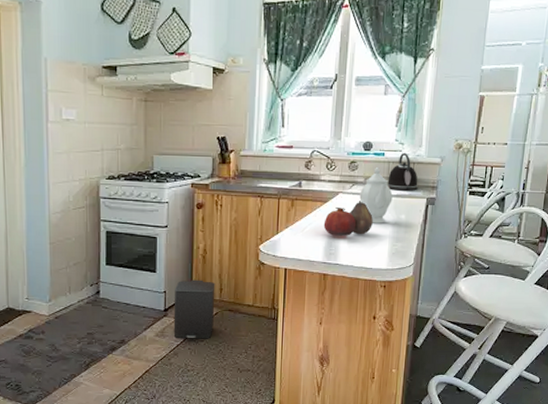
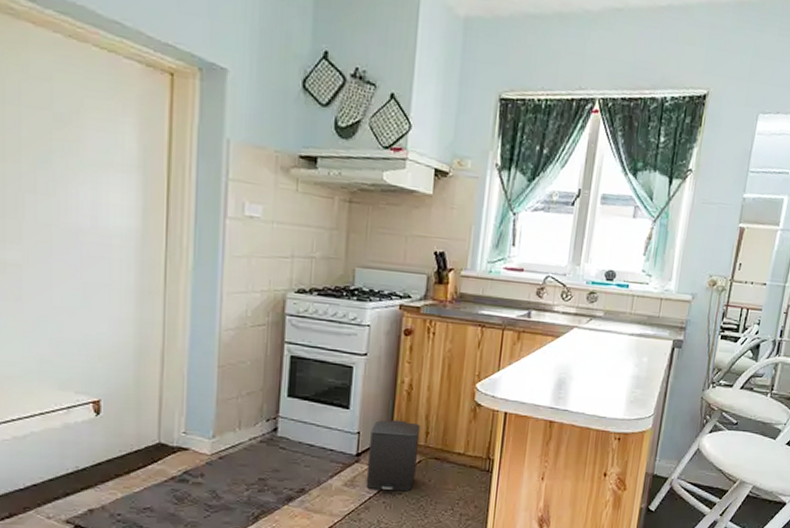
fruit: present [323,206,356,237] -> none [553,343,591,379]
fruit: present [350,201,373,235] -> none [585,338,611,378]
teapot: present [359,166,393,223] -> none [597,299,635,366]
kettle: present [387,152,418,191] -> none [629,285,665,331]

